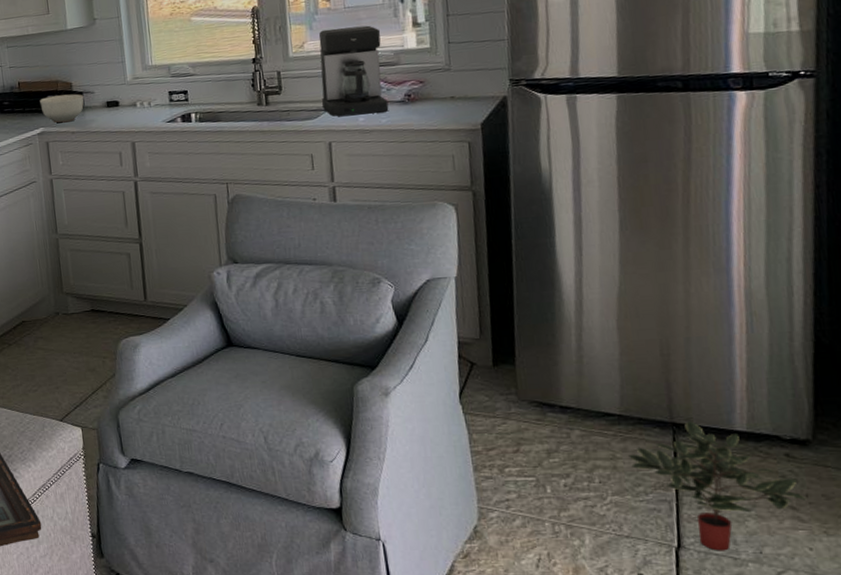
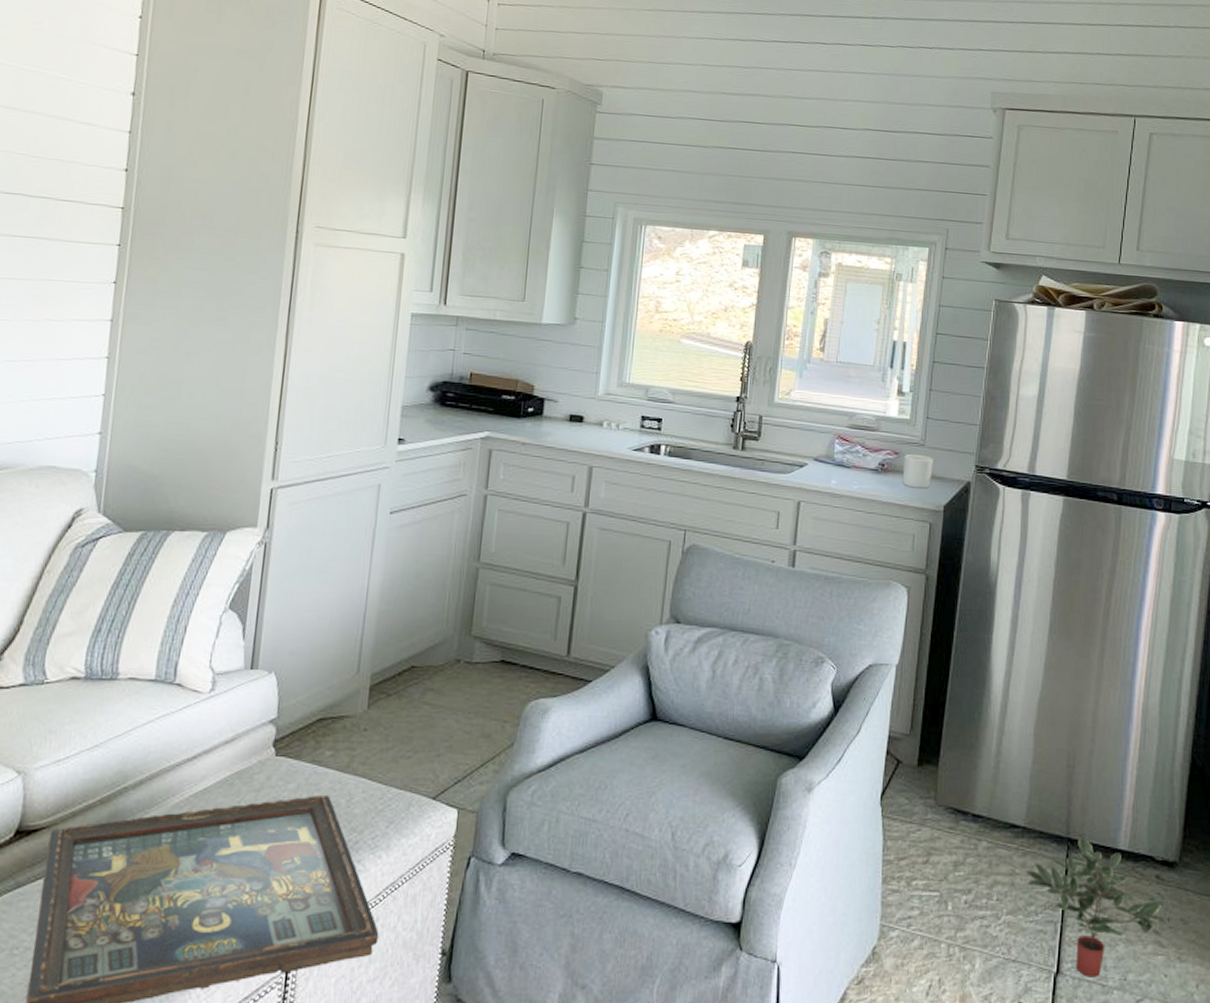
bowl: present [39,93,85,123] -> none [491,396,545,431]
coffee maker: present [318,25,389,117] -> none [797,380,867,478]
mug: none [430,79,463,112] -> present [902,454,933,489]

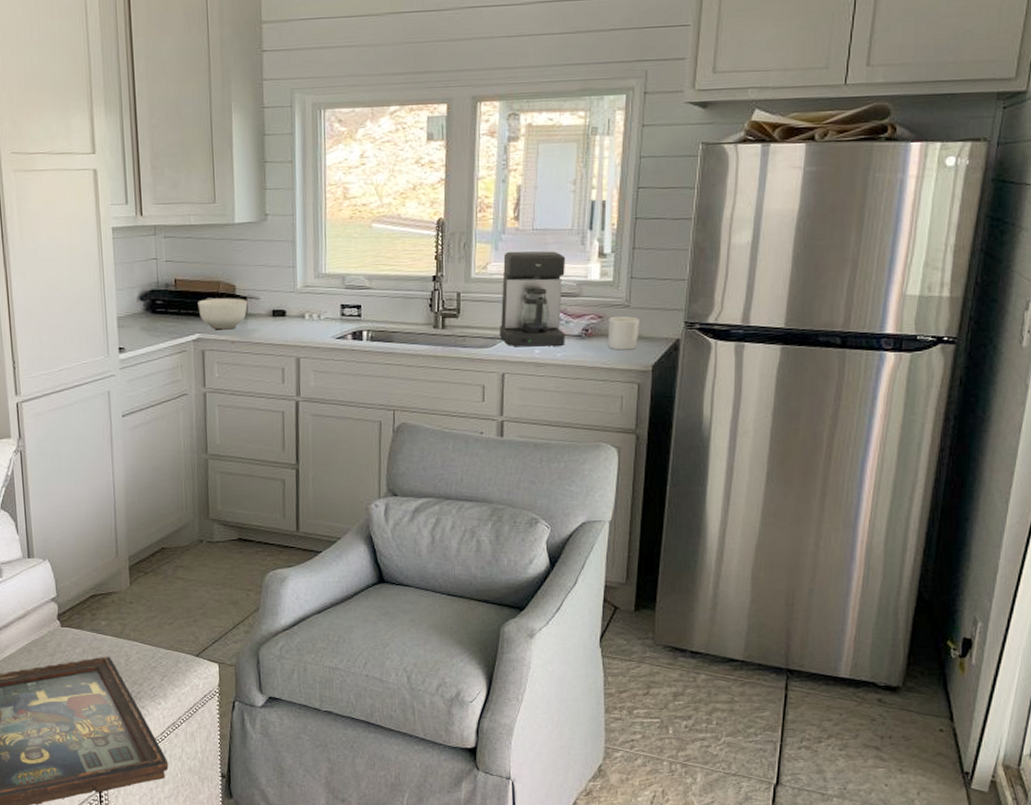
bowl: none [491,396,545,431] -> present [197,298,248,330]
coffee maker: none [797,380,867,478] -> present [499,251,566,347]
potted plant: present [1026,836,1168,977] -> none [745,667,889,788]

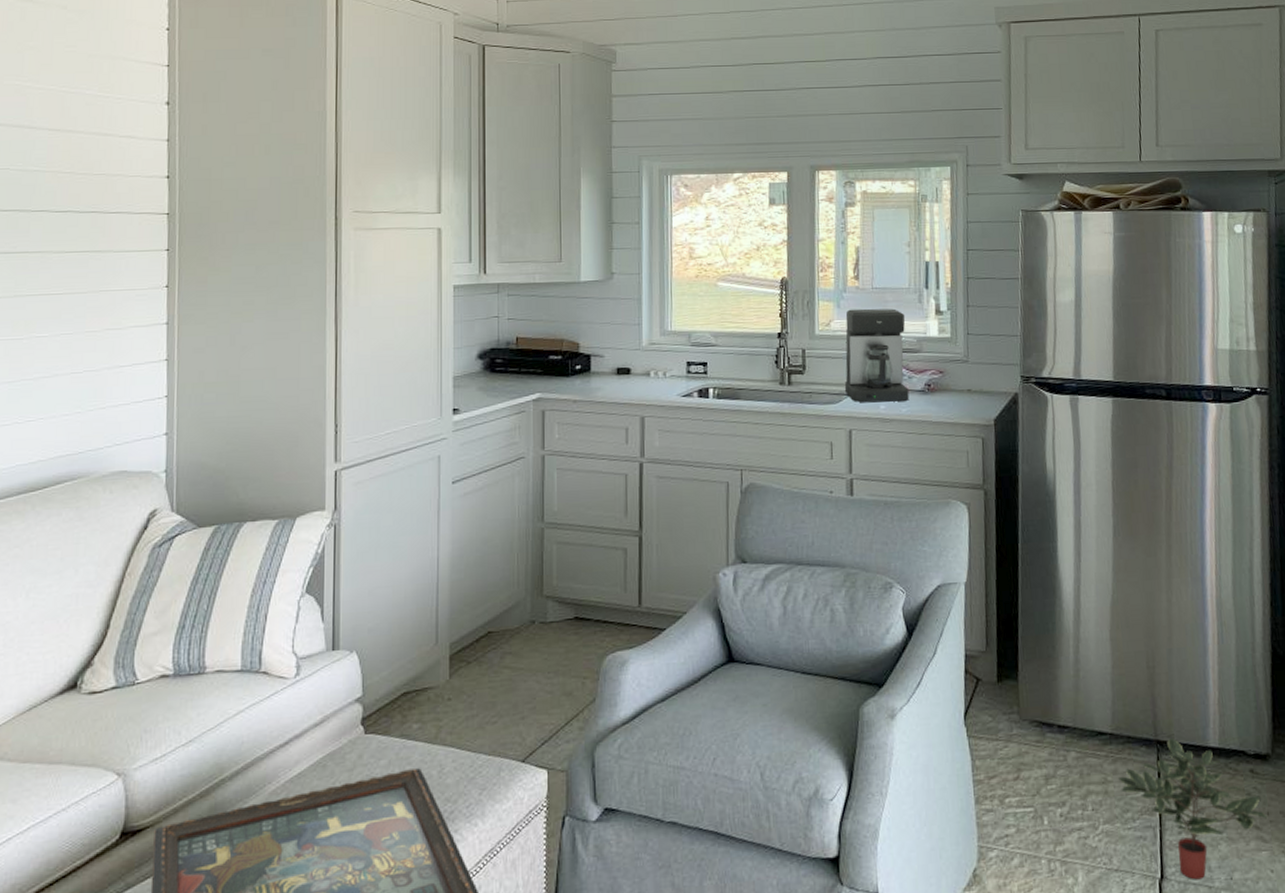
bowl: present [197,298,248,330] -> none [539,356,592,389]
mug: present [607,316,639,350] -> none [949,371,979,405]
potted plant: none [745,667,889,788] -> present [1118,737,1268,880]

